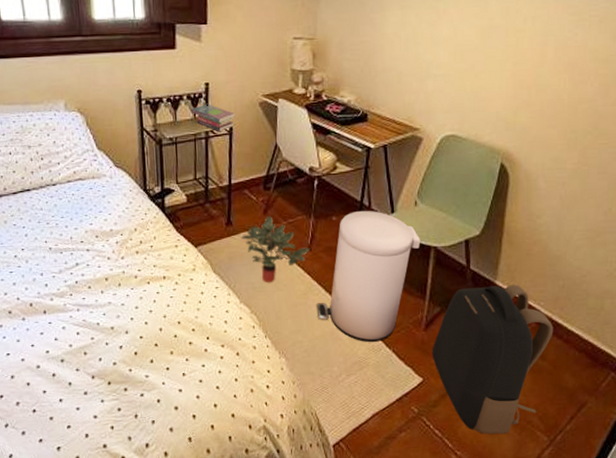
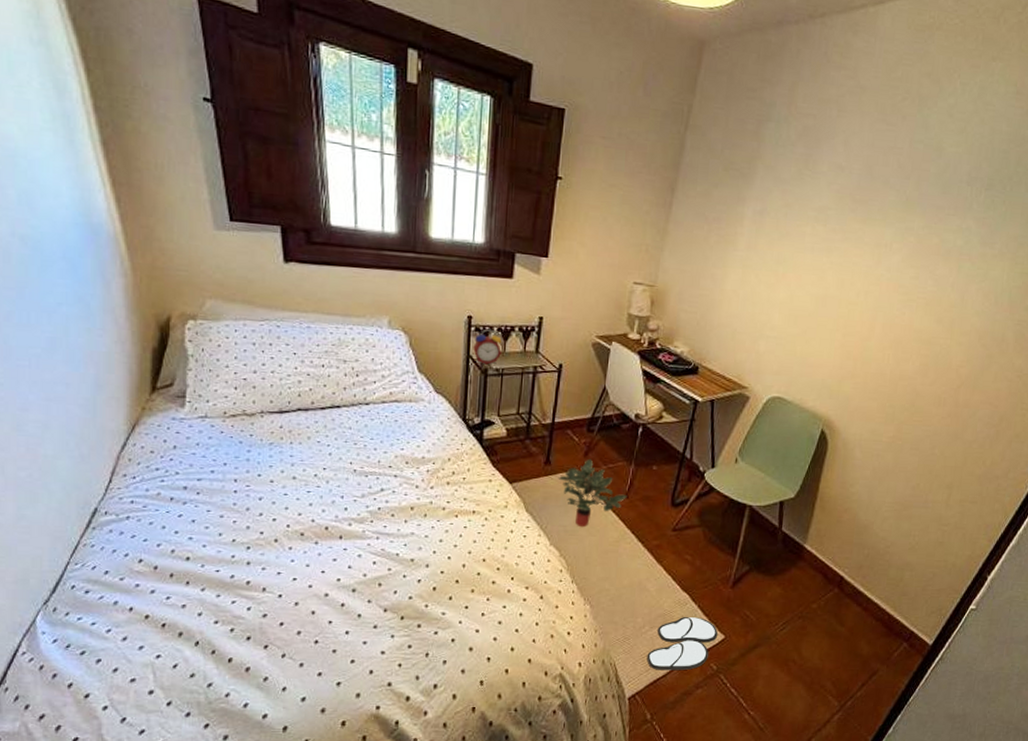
alarm clock: none [145,100,173,135] -> present [473,329,502,365]
books: present [190,103,236,133] -> none [521,338,567,369]
pedal bin: present [316,211,421,342] -> none [626,463,738,595]
slippers: none [347,362,415,417] -> present [647,617,717,671]
backpack: present [432,285,554,434] -> none [736,549,855,696]

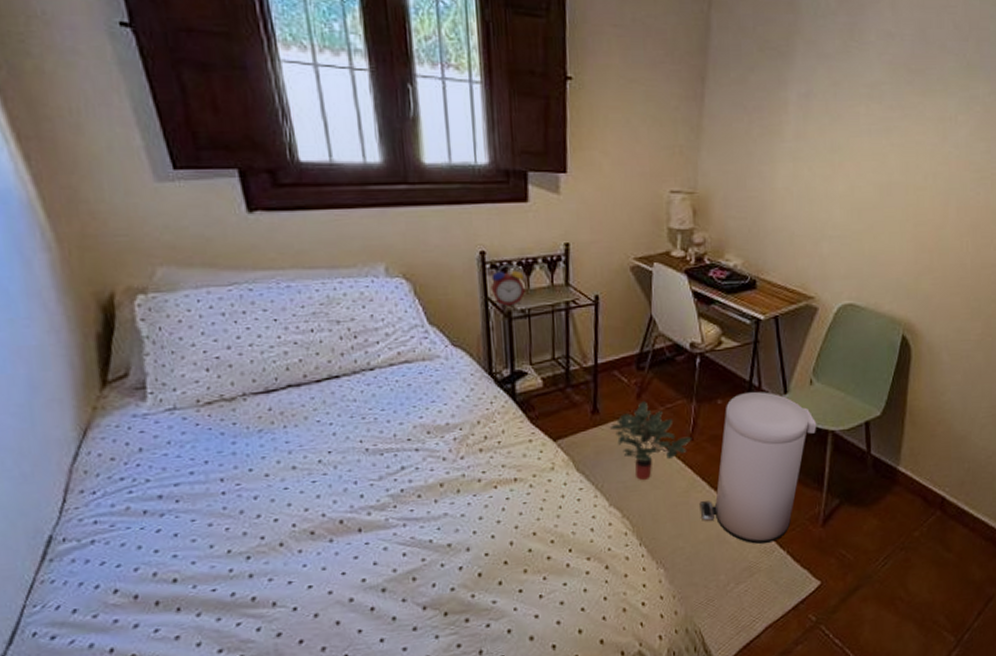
pedal bin: none [626,463,738,595] -> present [699,392,817,544]
slippers: present [647,617,717,671] -> none [736,565,812,631]

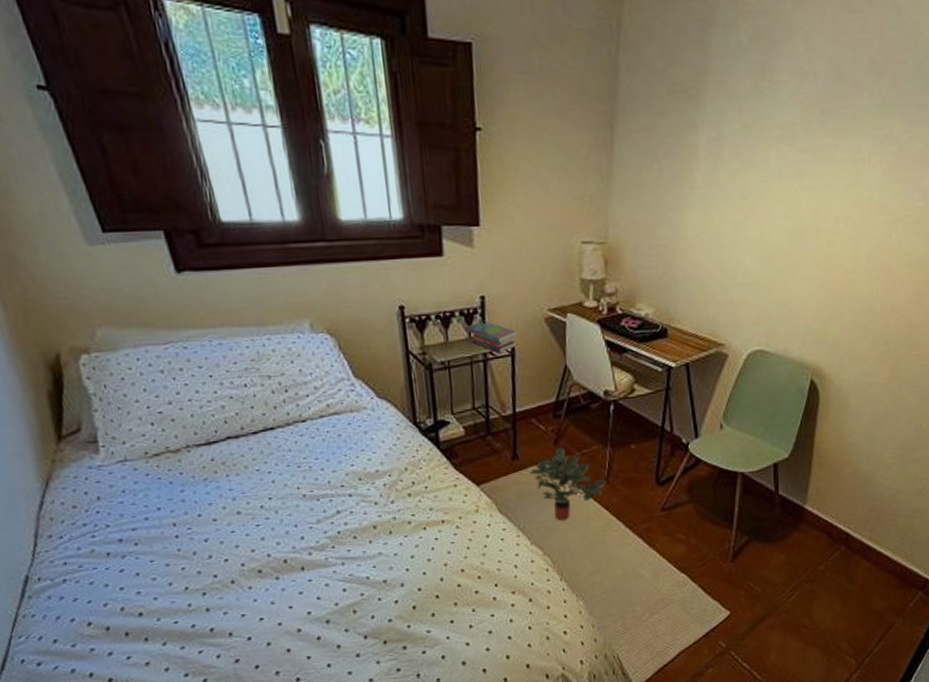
alarm clock: present [490,264,525,306] -> none [411,318,444,359]
books: none [547,268,602,303] -> present [464,320,518,354]
pedal bin: present [699,392,817,544] -> none [615,436,727,578]

